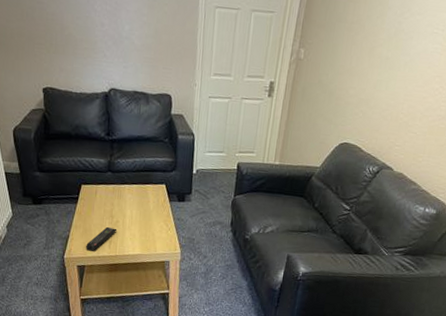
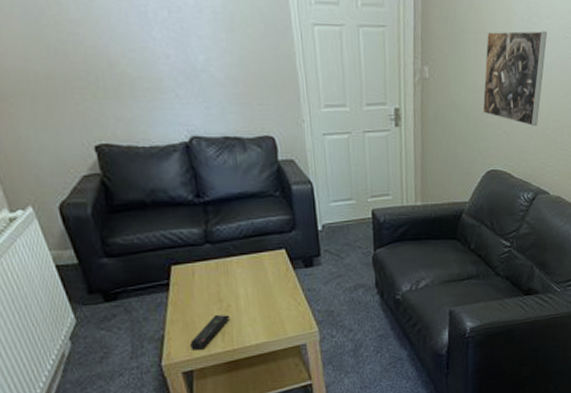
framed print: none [345,23,416,109] -> present [482,30,547,126]

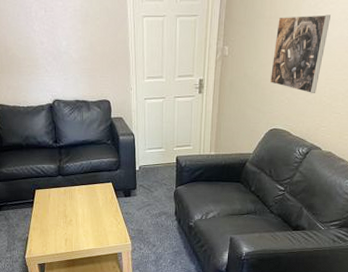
remote control: present [190,314,231,350] -> none [44,226,72,250]

